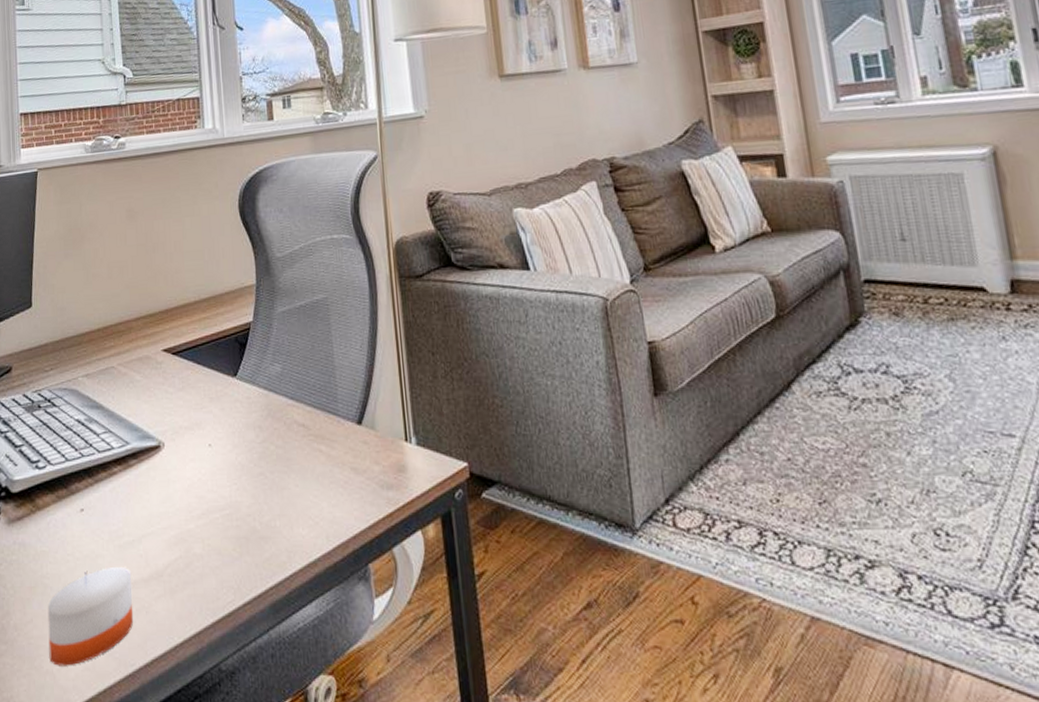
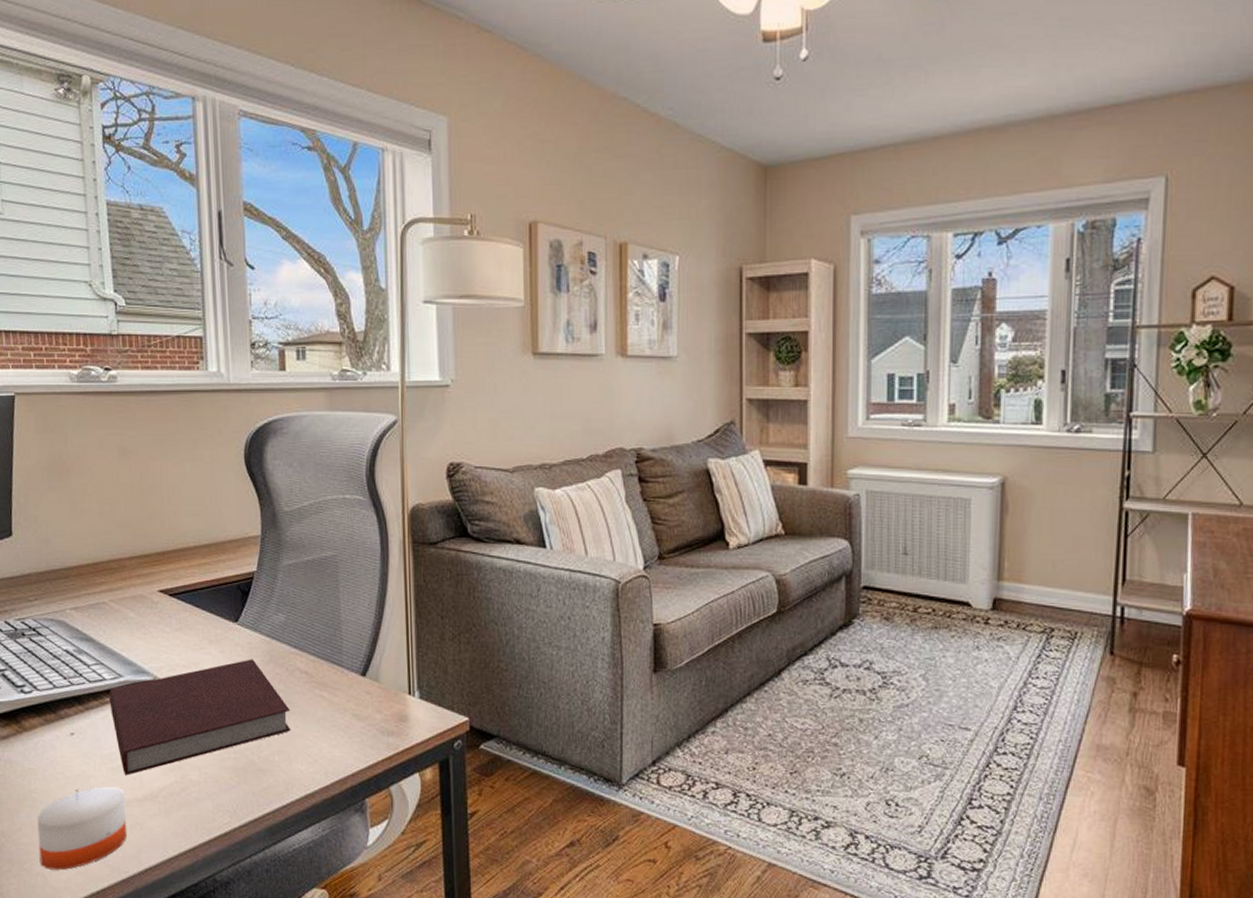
notebook: none [117,414,291,553] -> present [109,659,291,776]

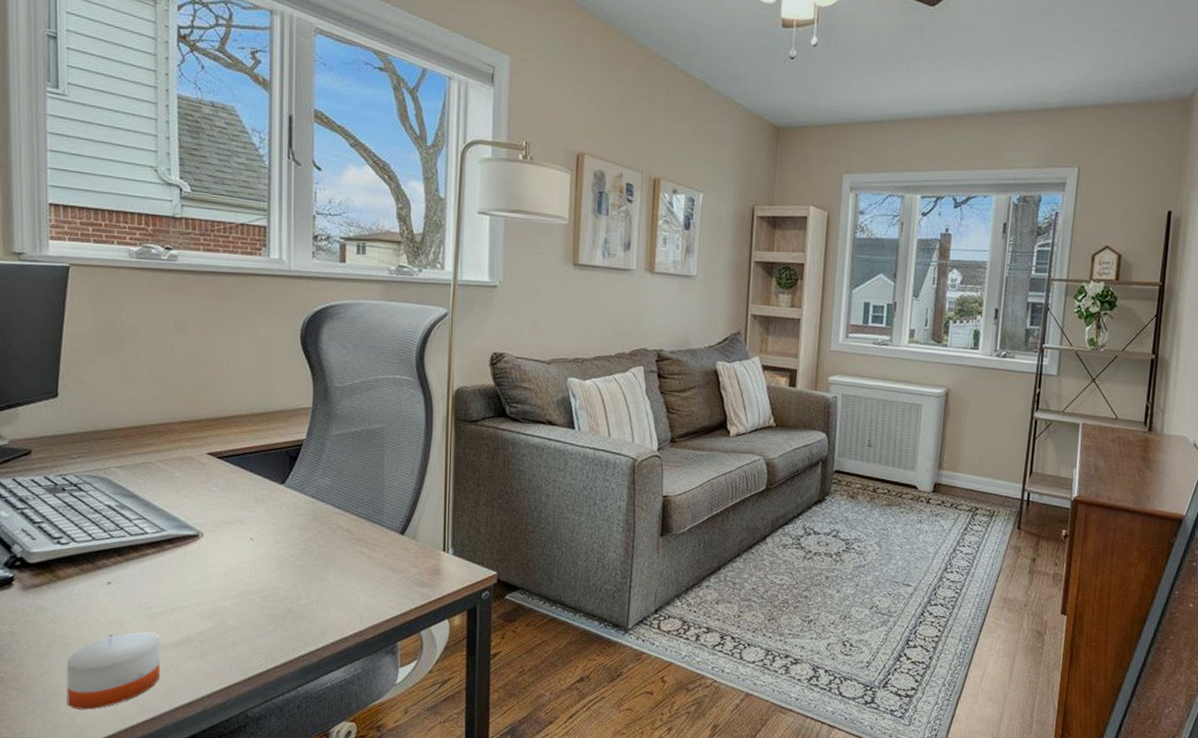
notebook: present [109,659,291,776] -> none [150,517,331,622]

